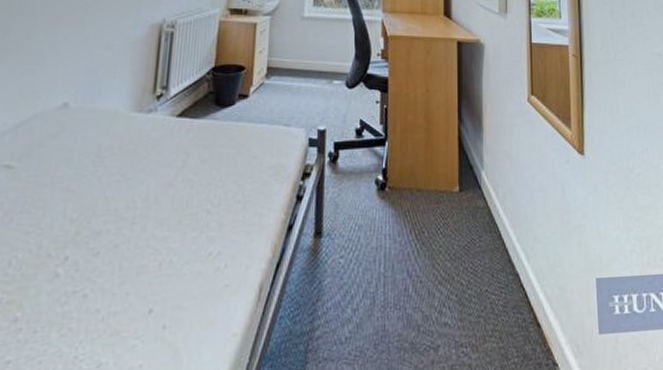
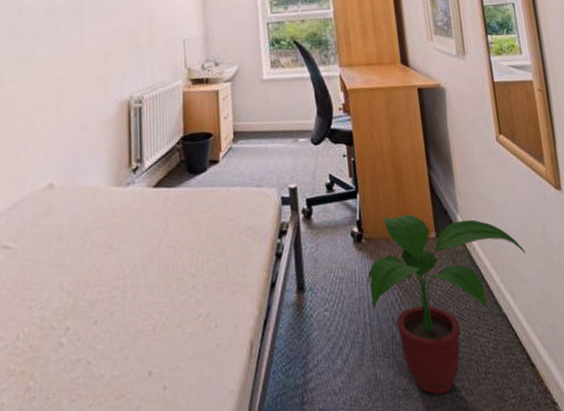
potted plant: none [385,166,545,349] -> present [366,213,527,395]

